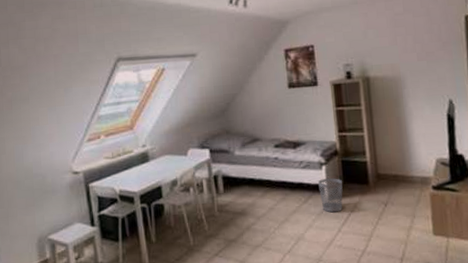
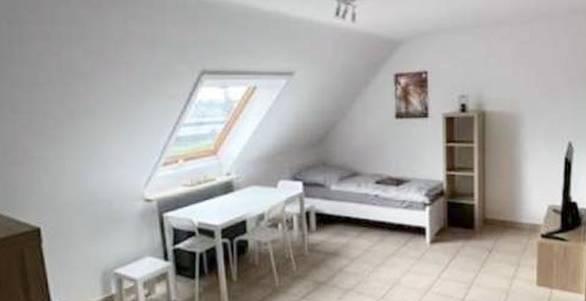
wastebasket: present [318,178,343,213] -> none [420,221,446,258]

